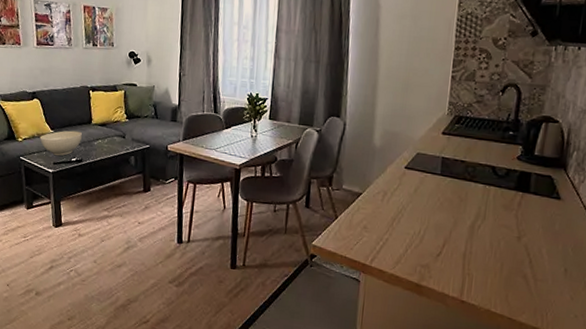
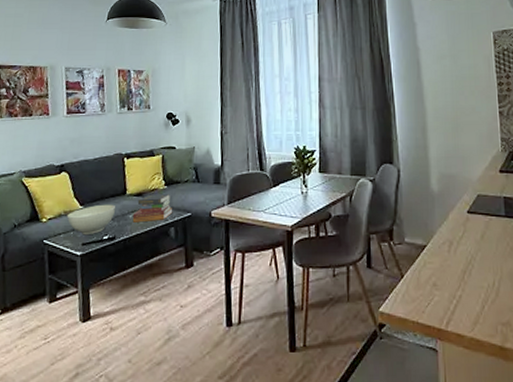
books: none [97,125,134,150] -> present [132,194,173,223]

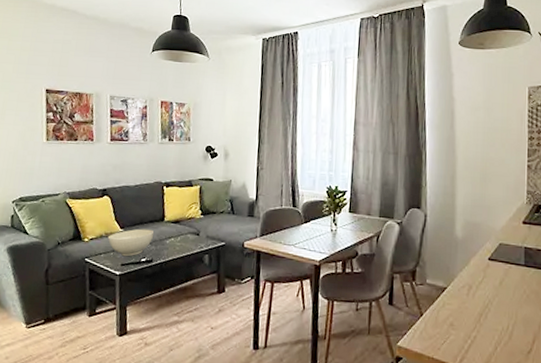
books: present [132,194,173,223] -> none [169,222,208,248]

